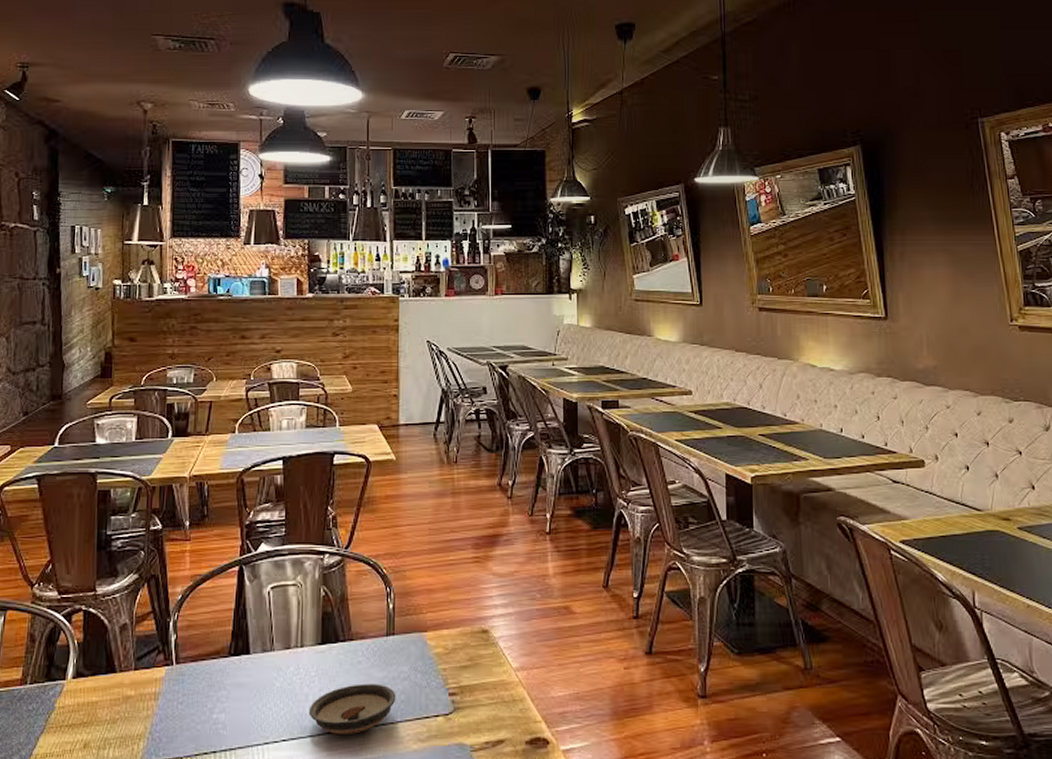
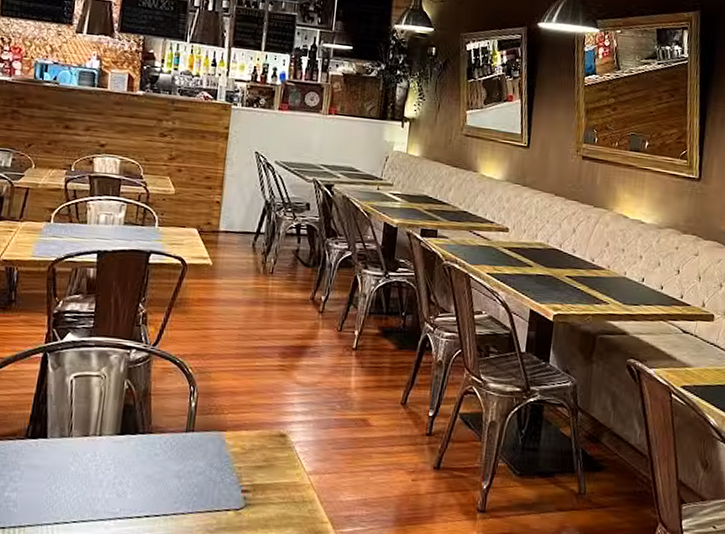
saucer: present [308,684,396,734] -> none [101,474,190,521]

